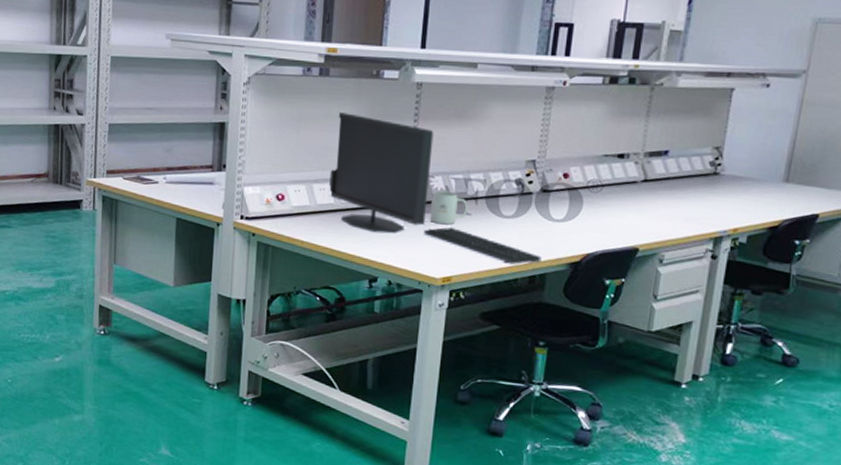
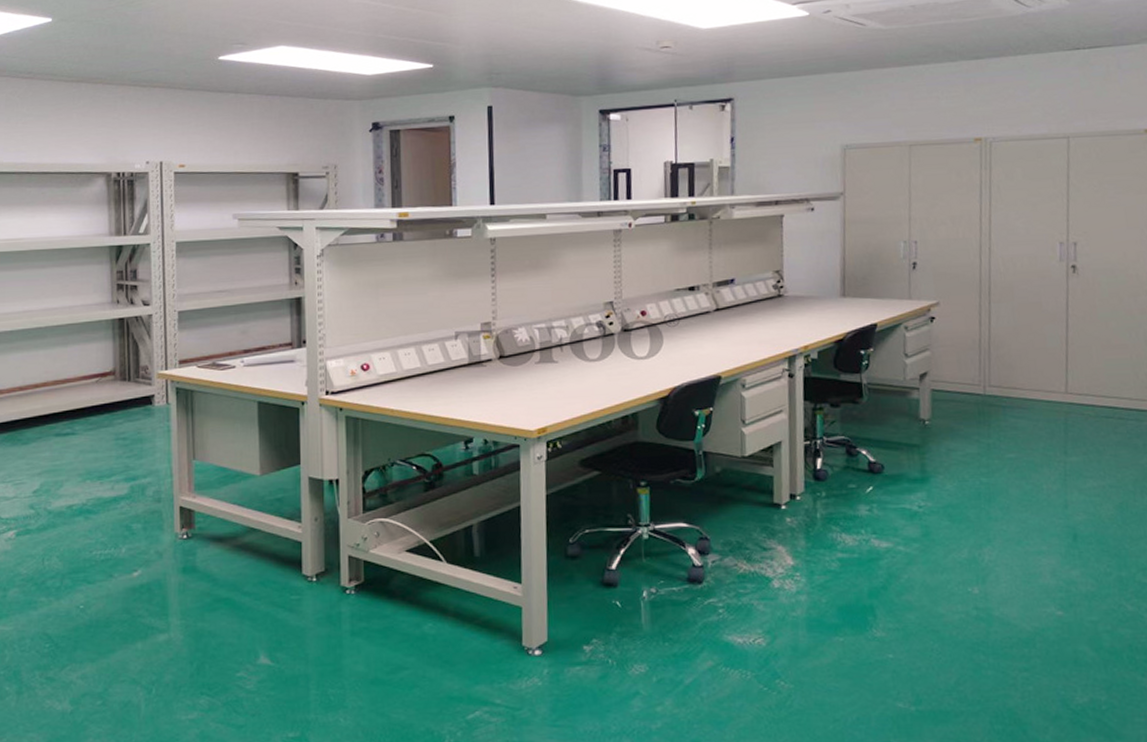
monitor: present [329,112,434,234] -> none [414,275,514,392]
computer keyboard: present [424,227,542,264] -> none [514,376,632,407]
mug: present [430,190,469,225] -> none [517,341,555,376]

